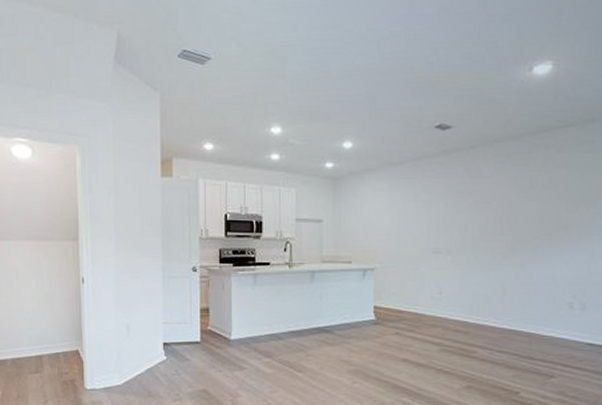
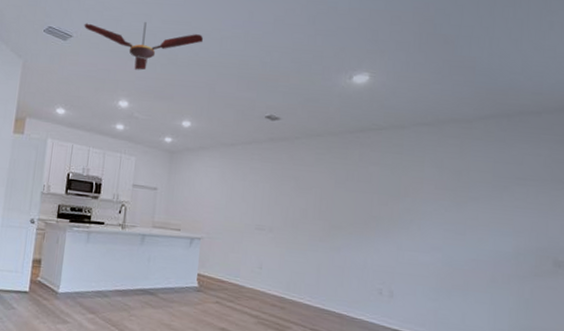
ceiling fan: none [222,31,359,90] -> present [84,22,204,70]

